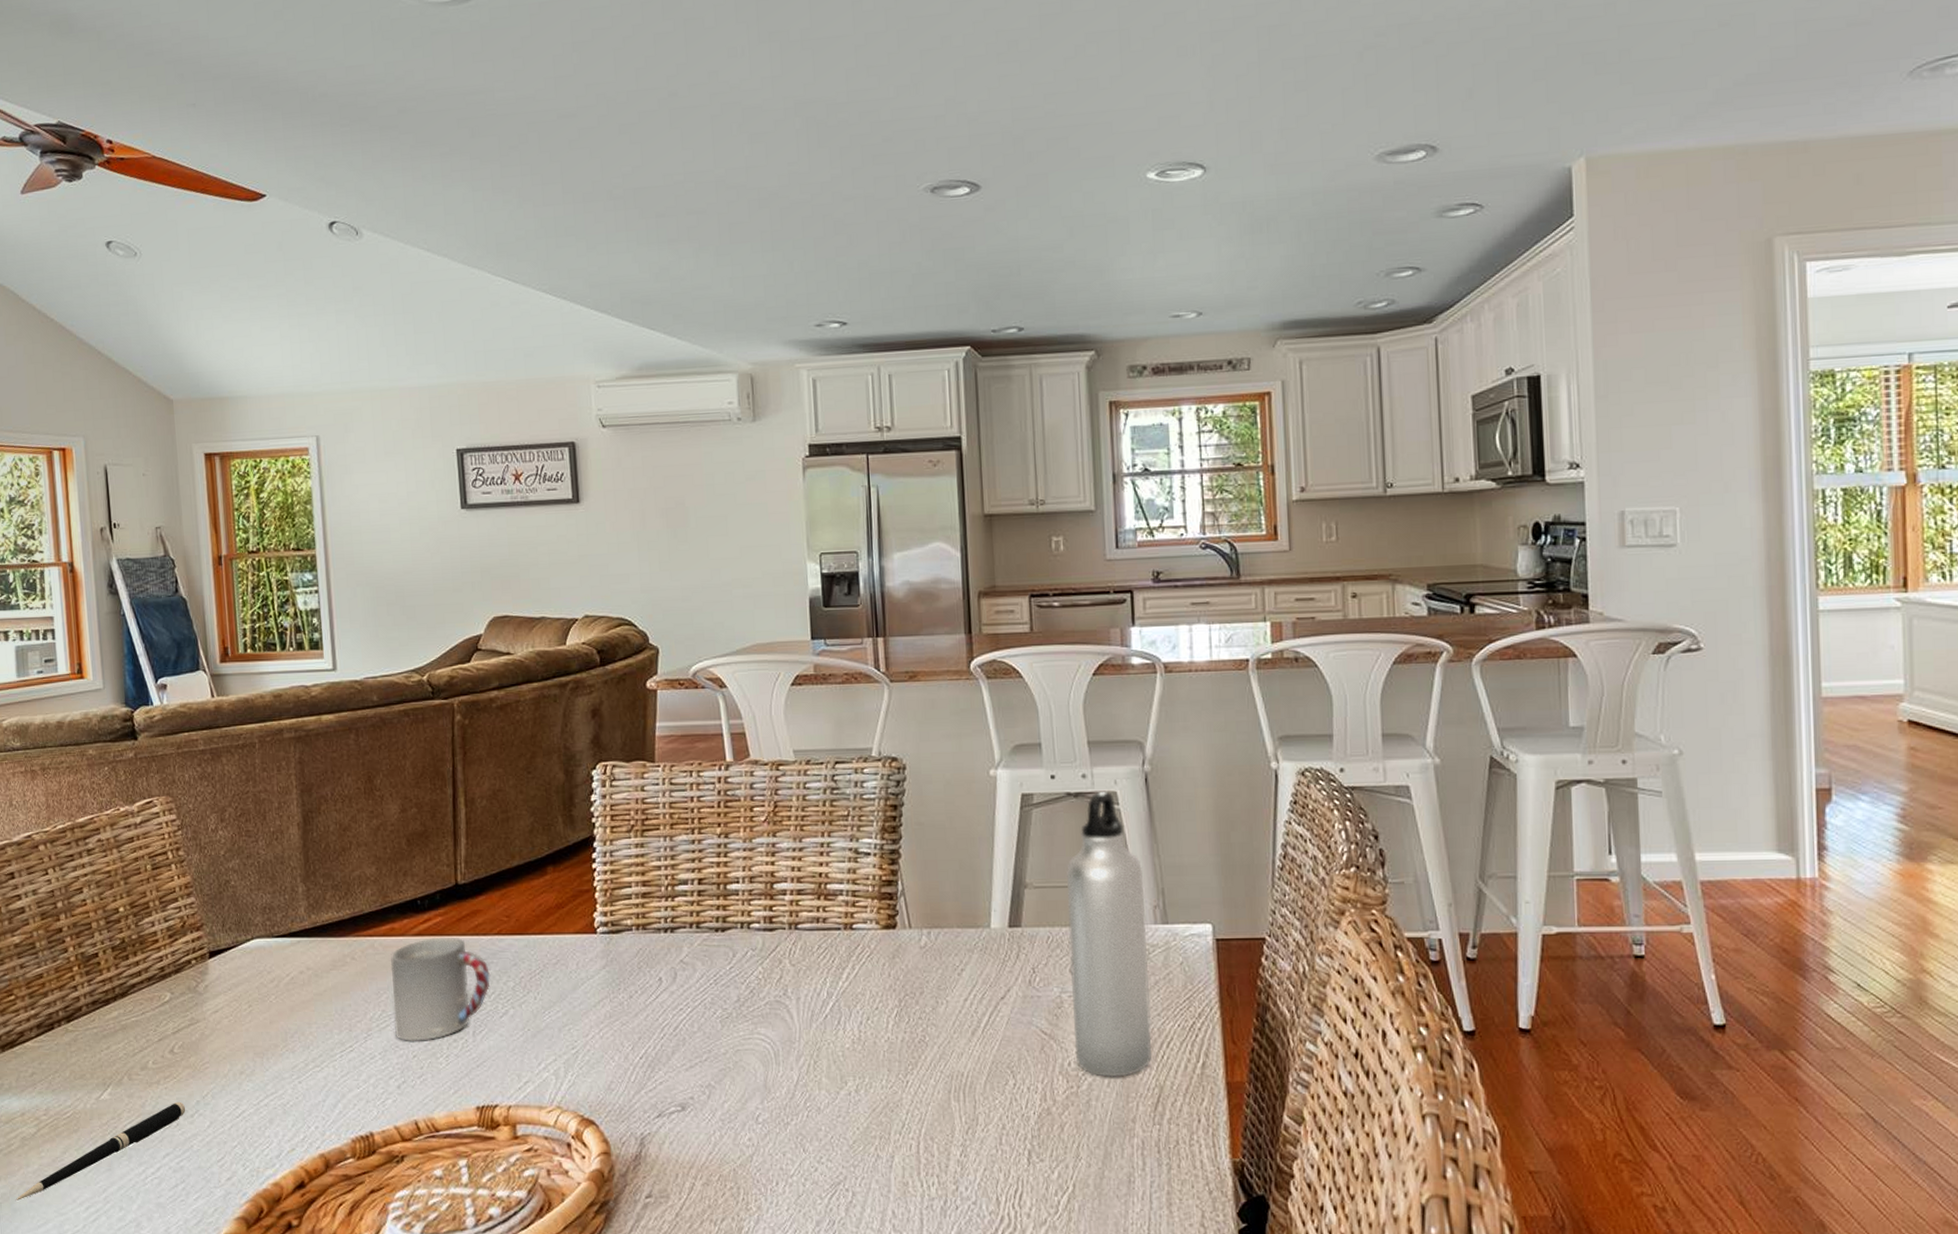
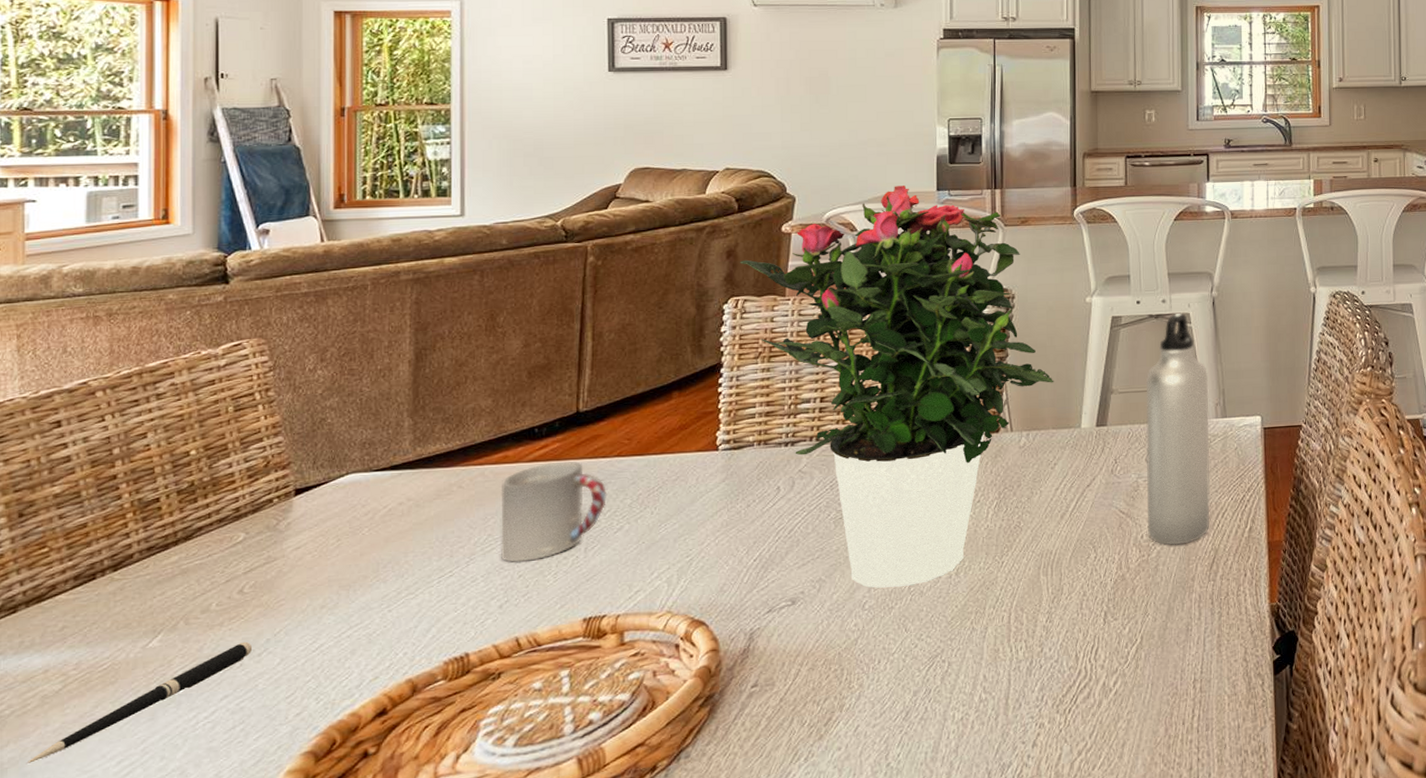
potted flower: none [606,634,957,1101] -> present [740,186,1054,588]

